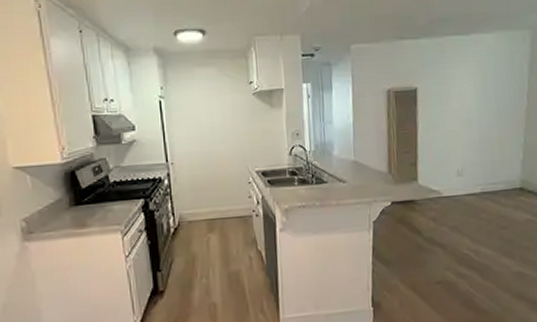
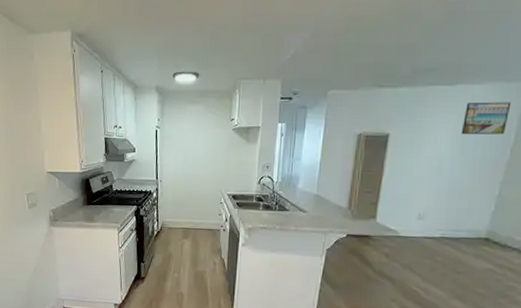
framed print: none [482,49,520,83] -> present [461,102,512,135]

